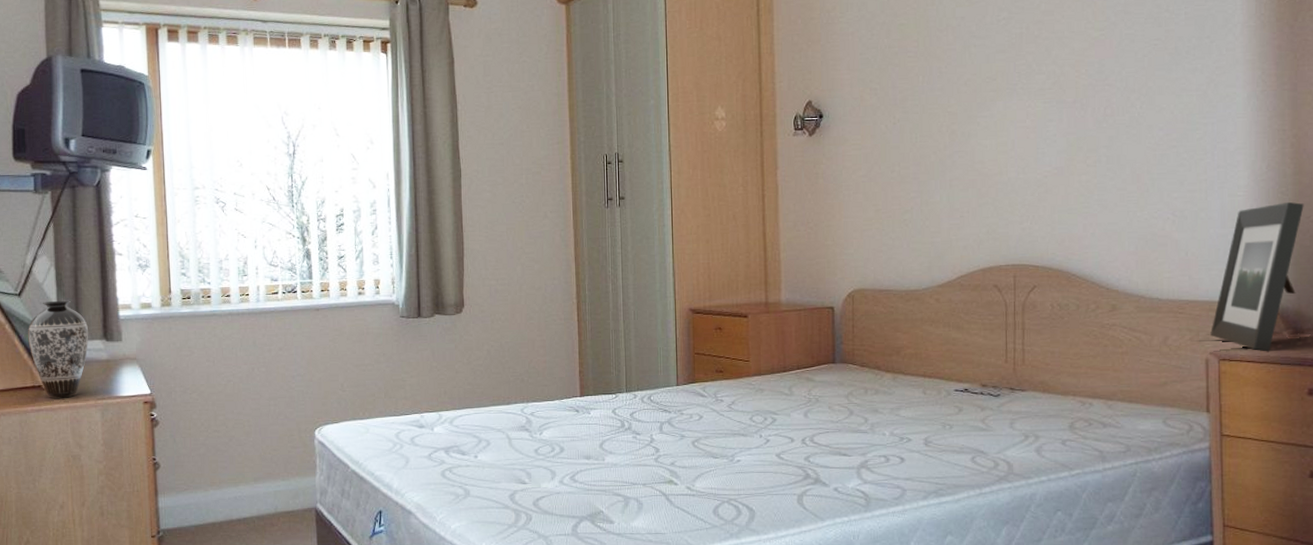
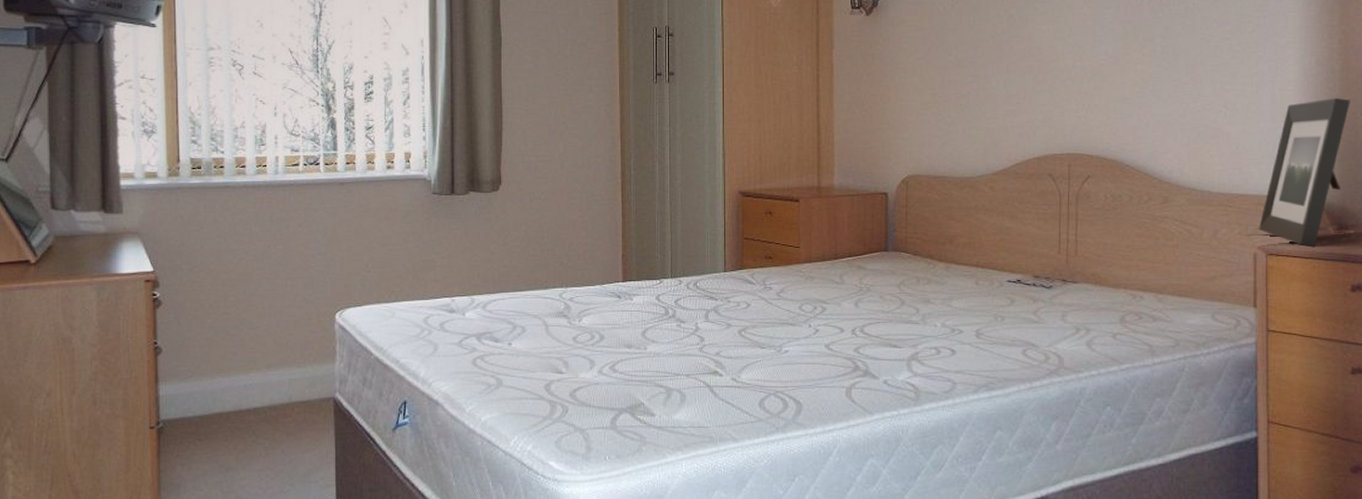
decorative vase: present [28,300,89,398] -> none [15,167,85,275]

